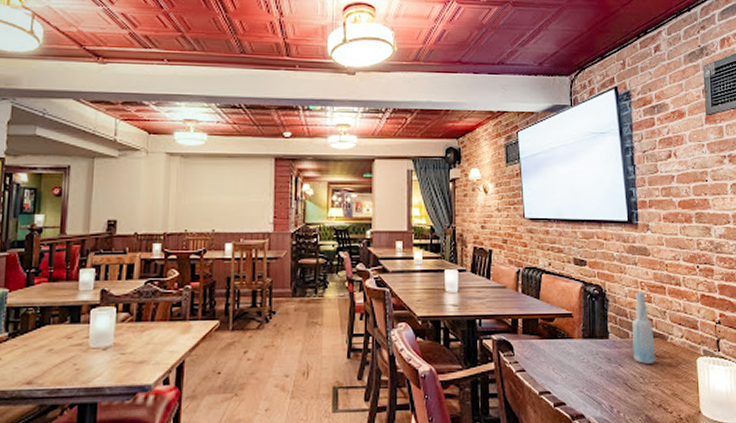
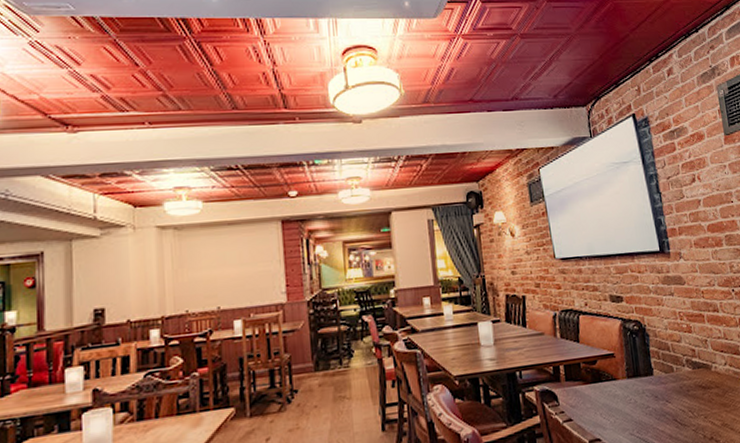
bottle: present [632,292,655,364] -> none [675,323,702,397]

